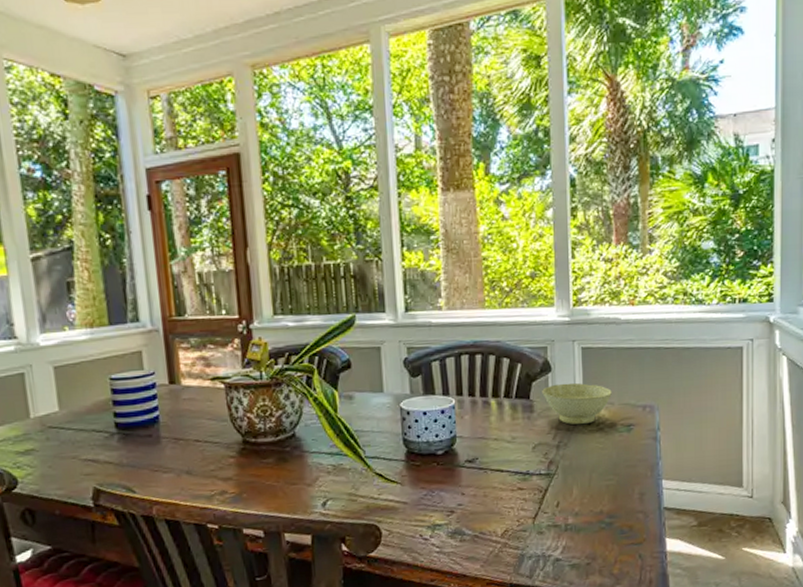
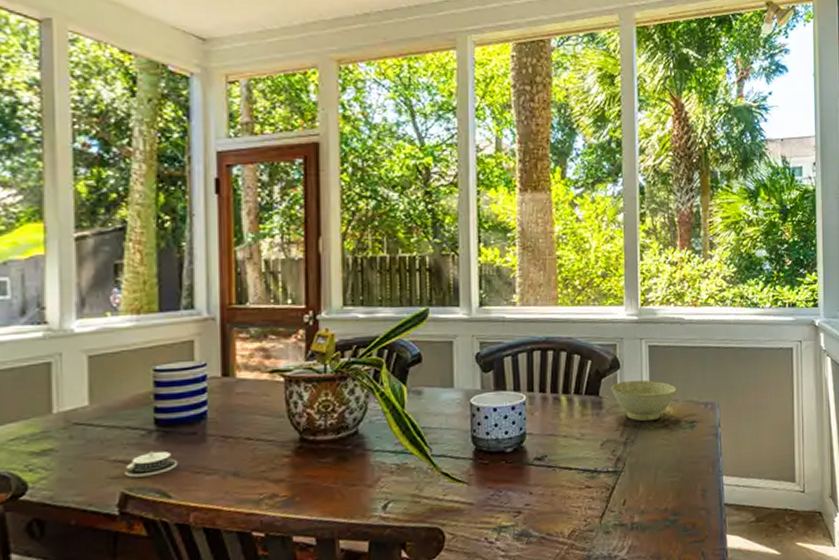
architectural model: none [95,450,139,475] -> present [125,450,178,478]

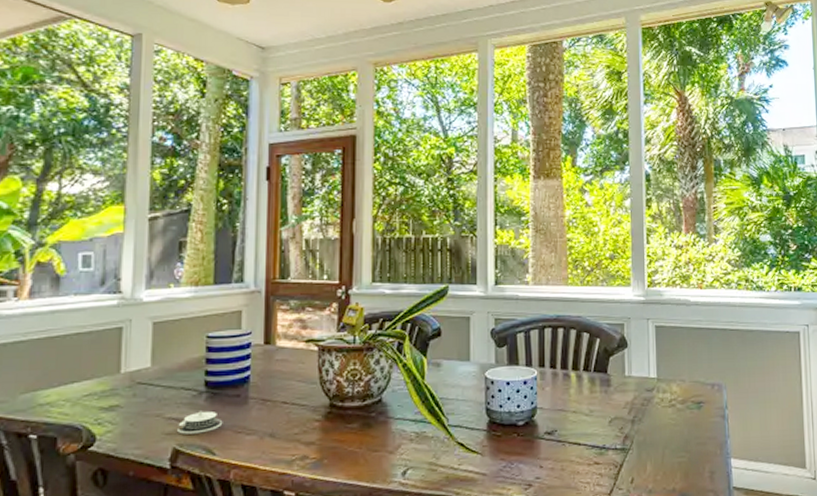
bowl: present [611,380,676,422] -> none [619,359,683,401]

